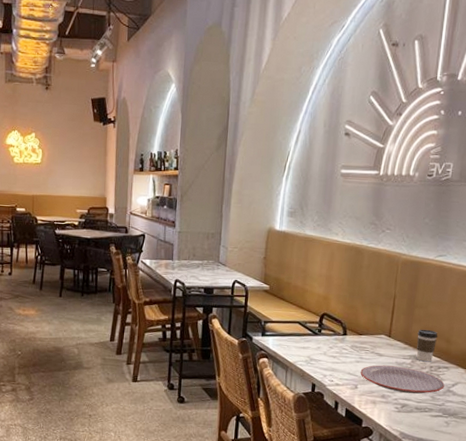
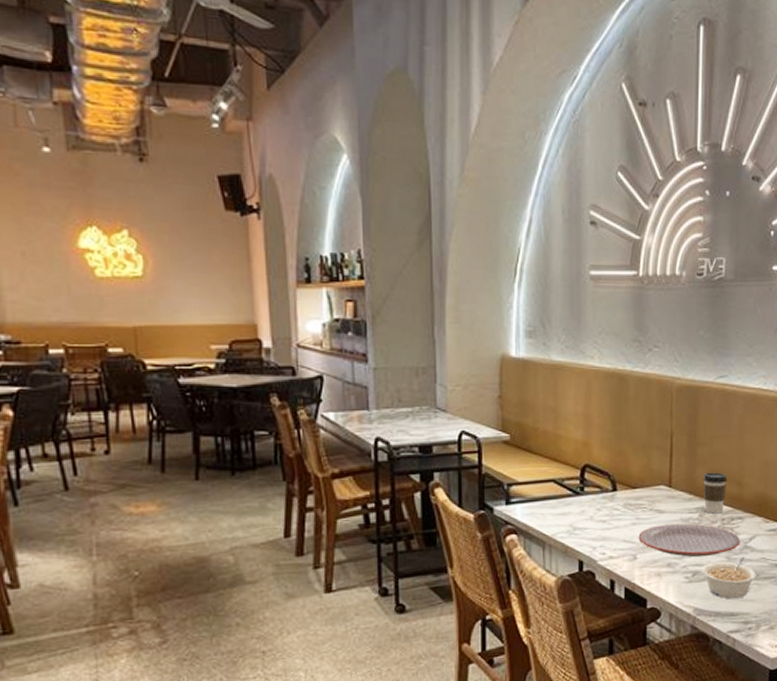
legume: none [409,398,456,431] -> present [701,556,757,599]

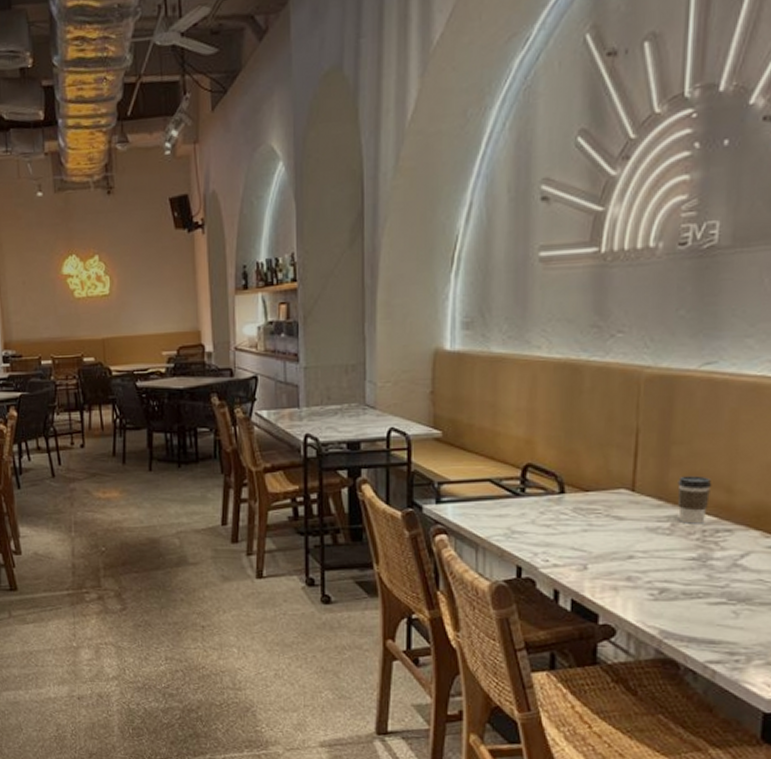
plate: present [638,523,740,557] -> none [590,533,728,572]
legume: present [701,556,757,599] -> none [671,576,749,625]

